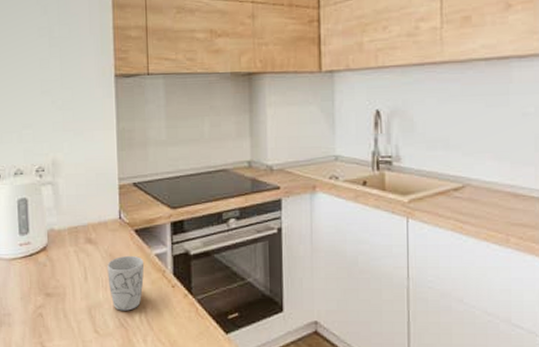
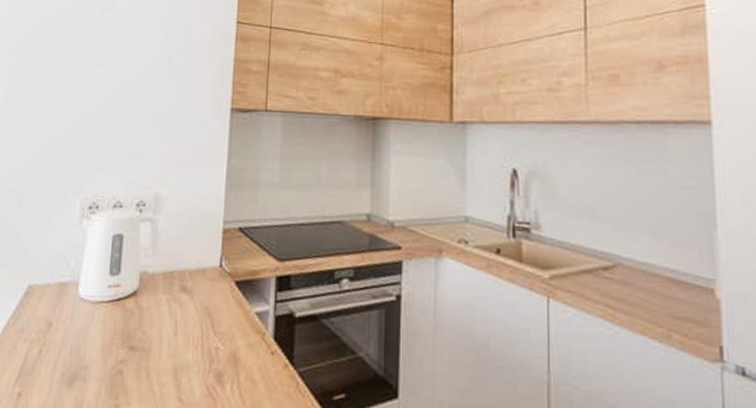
mug: present [107,255,145,311] -> none [200,310,243,378]

